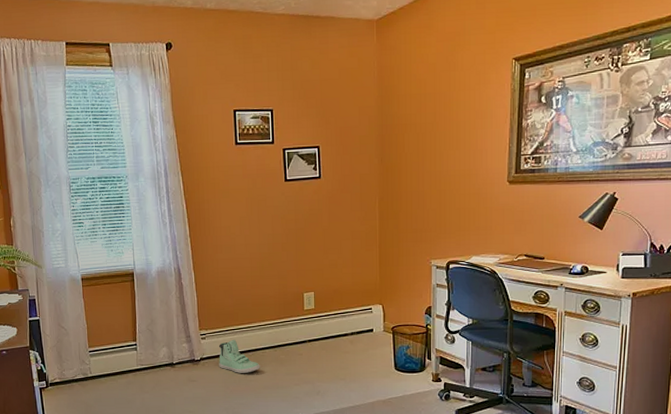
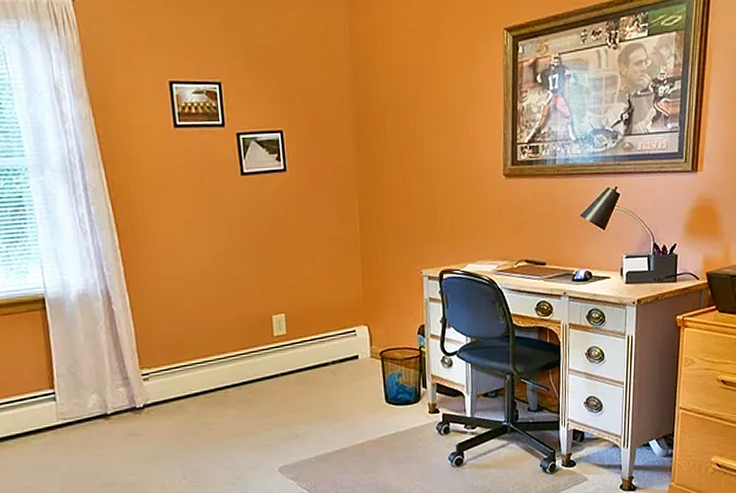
sneaker: present [218,339,260,373] -> none [166,378,222,421]

